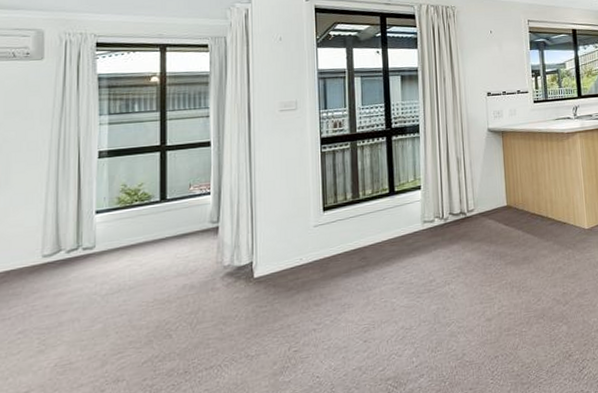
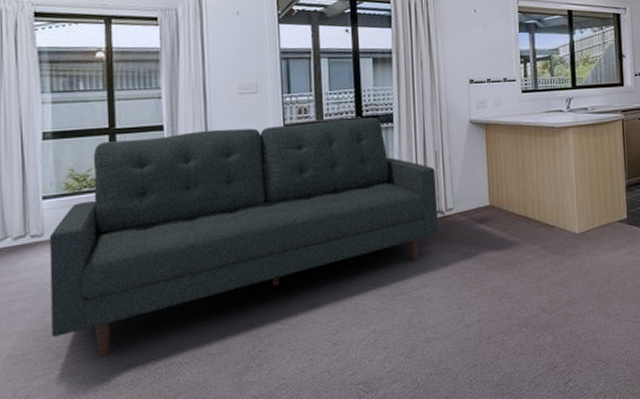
sofa: none [98,128,462,364] -> present [49,117,439,358]

